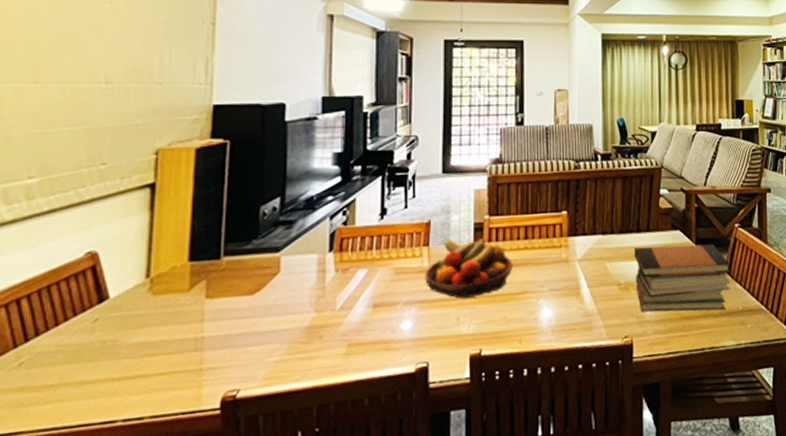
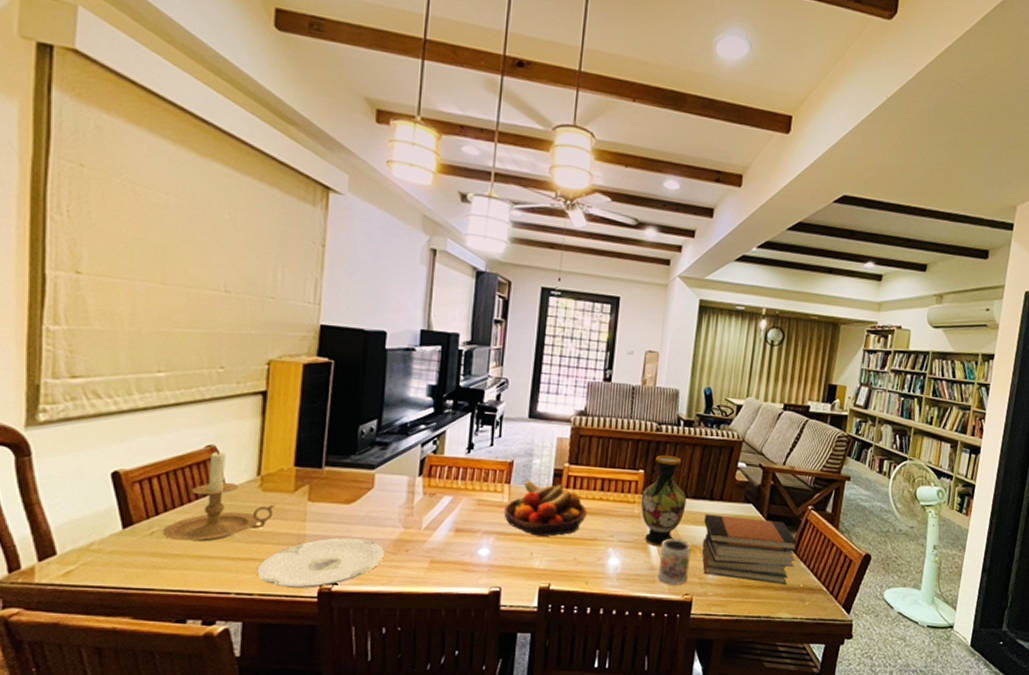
candle holder: none [33,254,167,369] -> present [162,449,275,542]
plate: none [148,332,295,404] -> present [257,538,384,588]
vase: none [567,191,614,291] -> present [640,454,687,547]
mug: none [593,278,625,330] -> present [658,538,691,585]

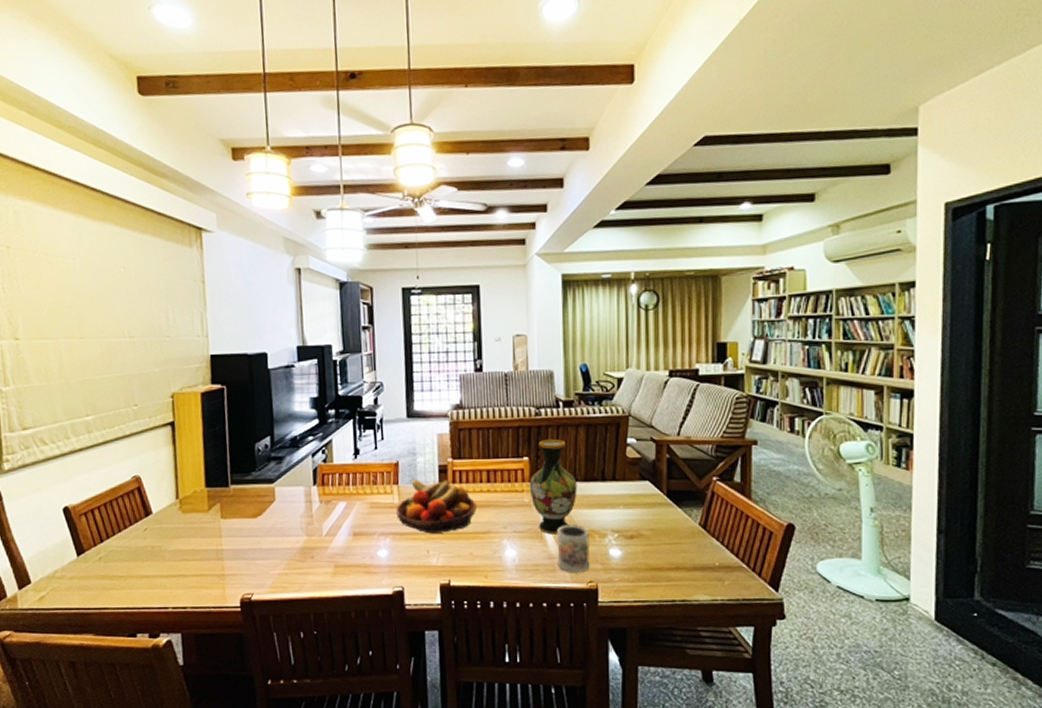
candle holder: present [162,449,275,542] -> none [108,478,194,564]
plate: present [257,538,384,588] -> none [187,549,293,600]
book stack: present [702,514,799,584] -> none [599,495,707,564]

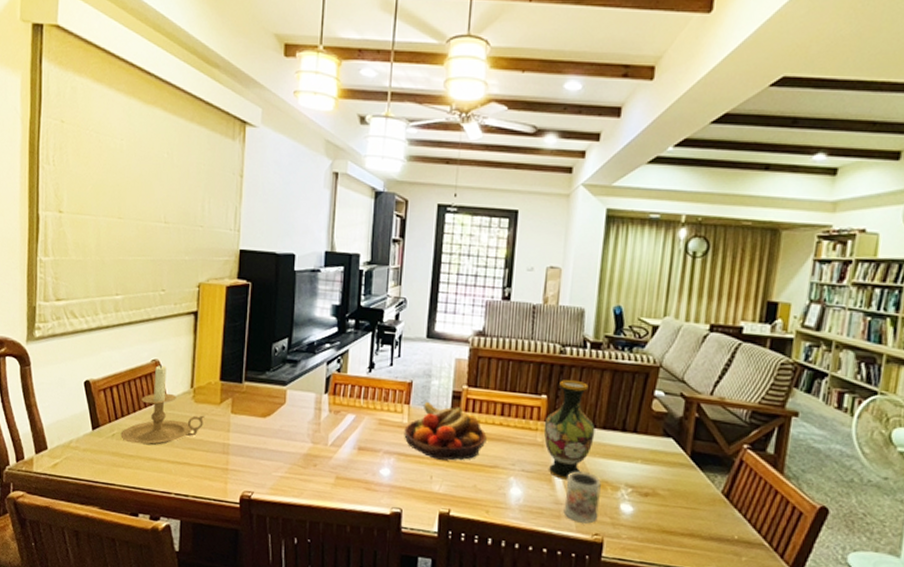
candle holder: none [108,478,194,564] -> present [120,363,205,446]

